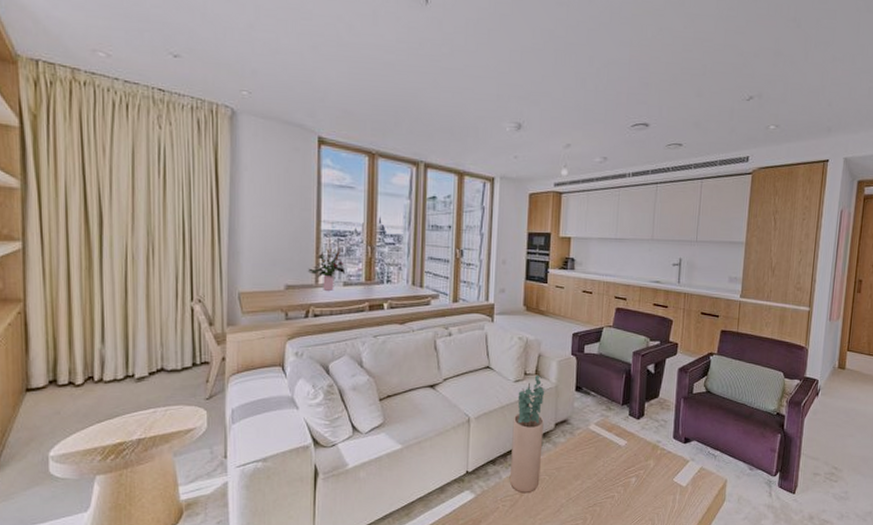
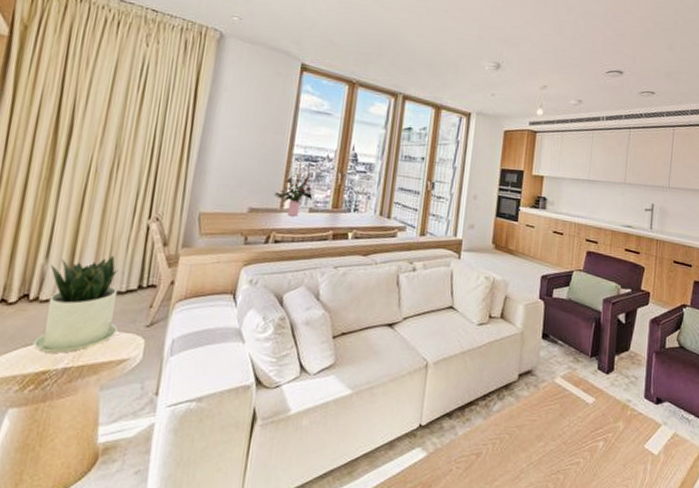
planter: none [106,337,180,426] -> present [33,255,118,353]
vase: present [509,371,545,494] -> none [466,314,510,455]

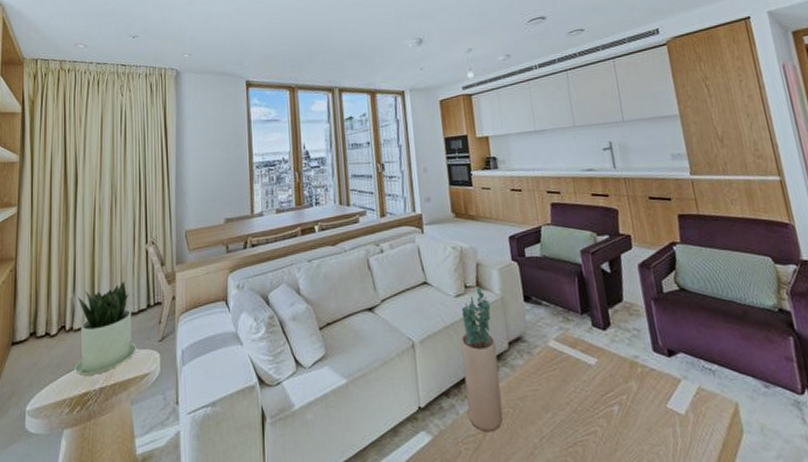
bouquet: present [273,171,313,217] -> none [243,177,278,220]
vase: none [466,314,510,455] -> present [460,282,504,433]

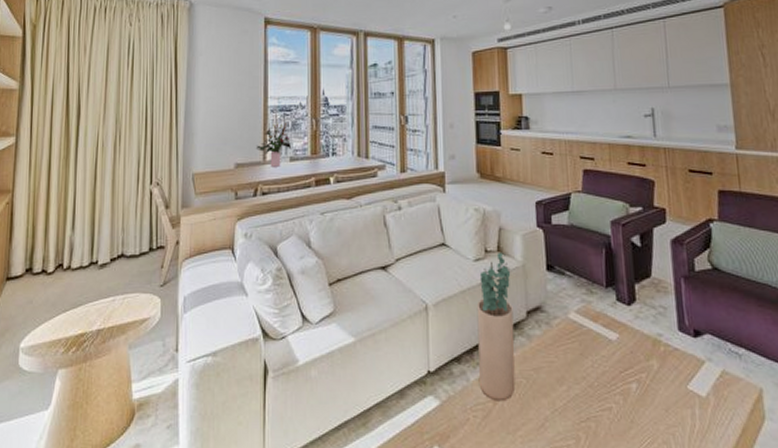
planter: present [74,281,136,376] -> none [71,222,136,316]
bouquet: none [243,177,278,220] -> present [255,122,292,167]

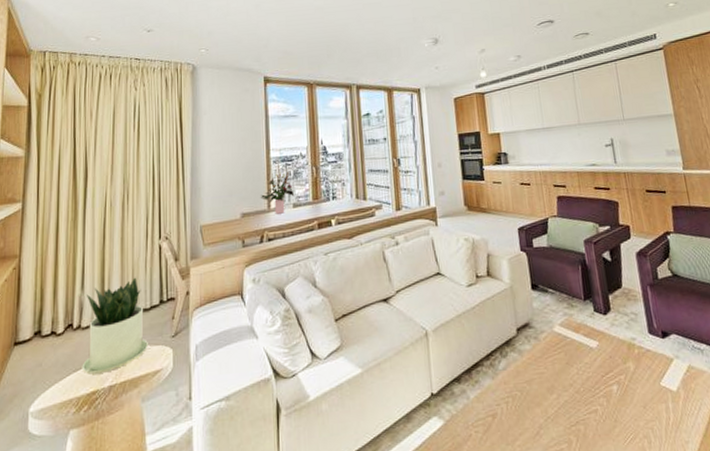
planter: none [71,222,136,316] -> present [82,277,148,374]
vase: present [476,247,516,402] -> none [471,271,512,416]

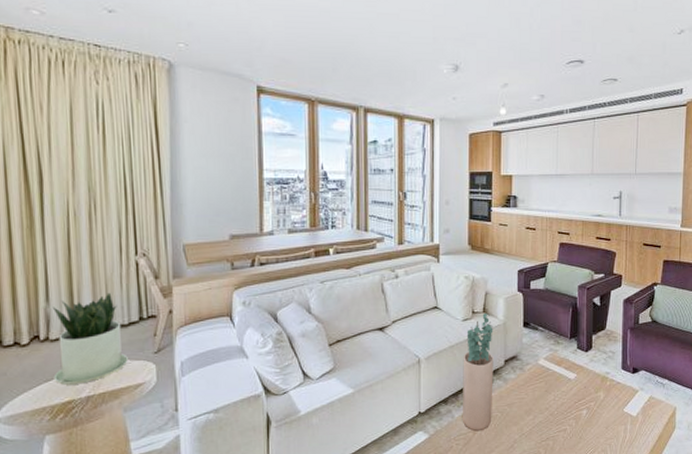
bouquet: present [260,172,295,214] -> none [251,194,290,239]
vase: none [471,271,512,416] -> present [462,308,493,432]

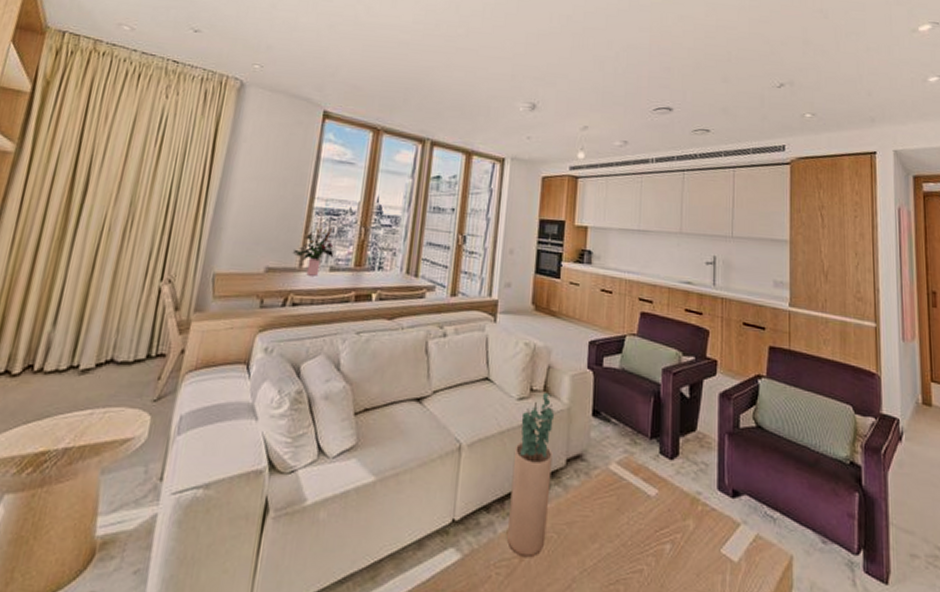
planter: present [53,292,128,385] -> none [34,321,127,431]
bouquet: none [251,194,290,239] -> present [292,225,334,276]

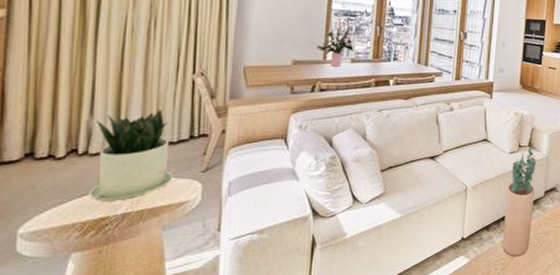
planter: none [34,321,127,431] -> present [88,109,173,201]

